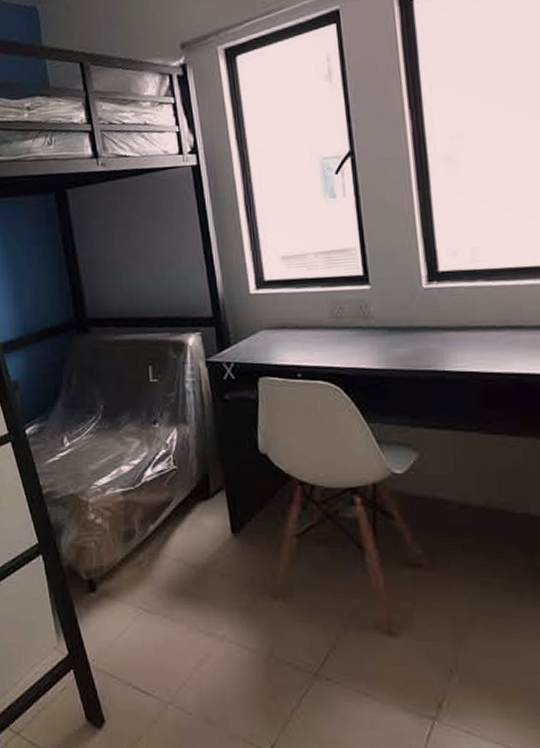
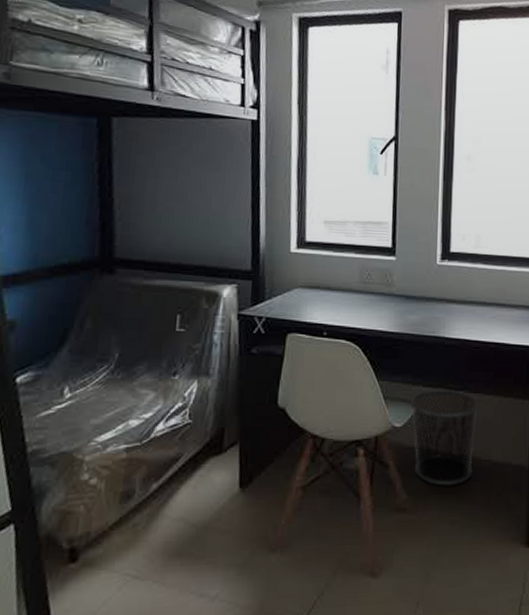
waste bin: none [411,432,504,542] -> present [411,390,478,486]

